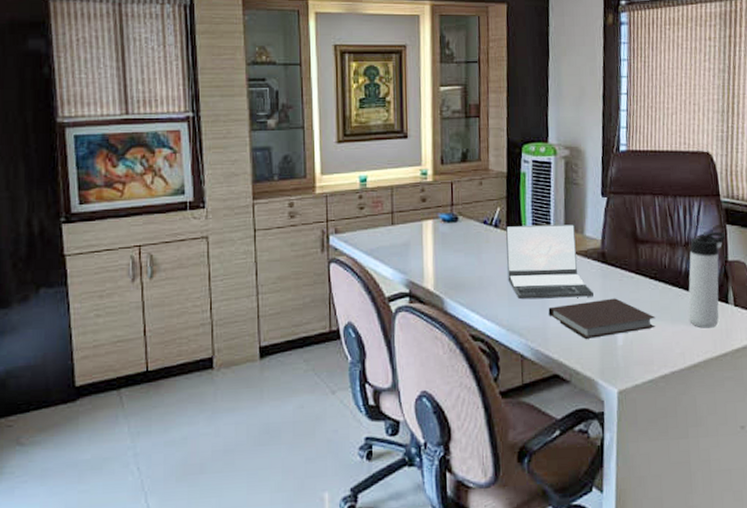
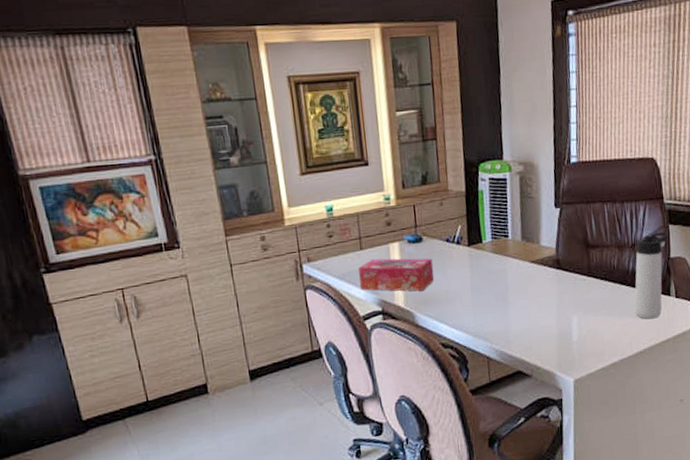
tissue box: none [388,235,468,275] -> present [358,258,435,291]
laptop: present [506,224,595,299] -> none [467,236,551,307]
notebook: present [548,298,656,339] -> none [510,299,606,338]

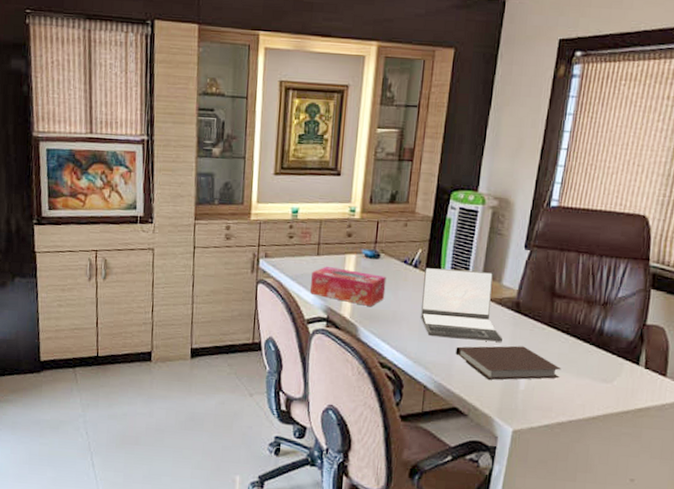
laptop: none [467,236,551,307] -> present [421,267,503,342]
notebook: none [510,299,606,338] -> present [455,345,562,380]
thermos bottle: present [634,231,668,320] -> none [594,294,648,386]

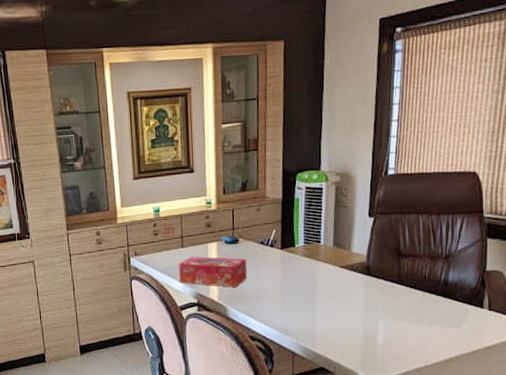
laptop: present [421,267,503,342] -> none [281,242,359,306]
notebook: present [455,345,562,380] -> none [317,305,414,339]

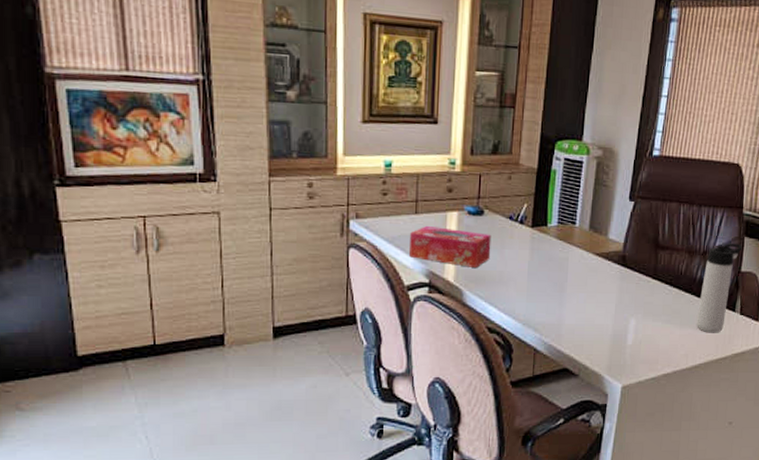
thermos bottle: none [444,245,485,329] -> present [696,243,742,333]

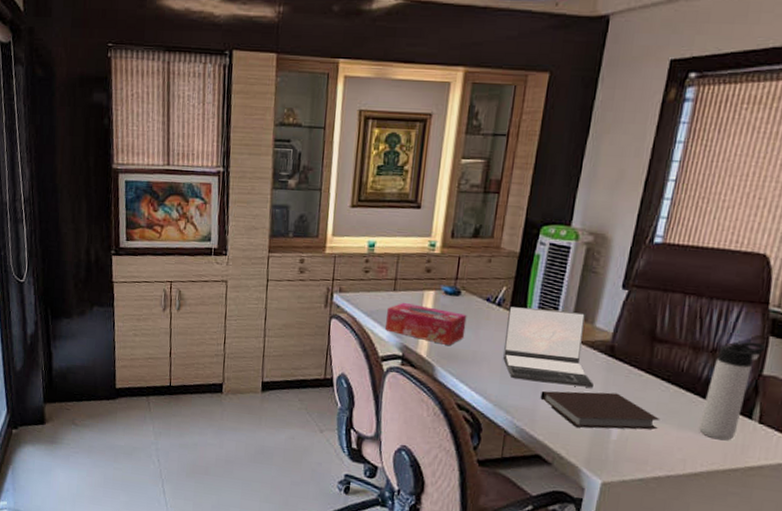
laptop: none [529,222,611,297] -> present [503,305,595,388]
notebook: none [565,300,666,337] -> present [540,390,660,430]

